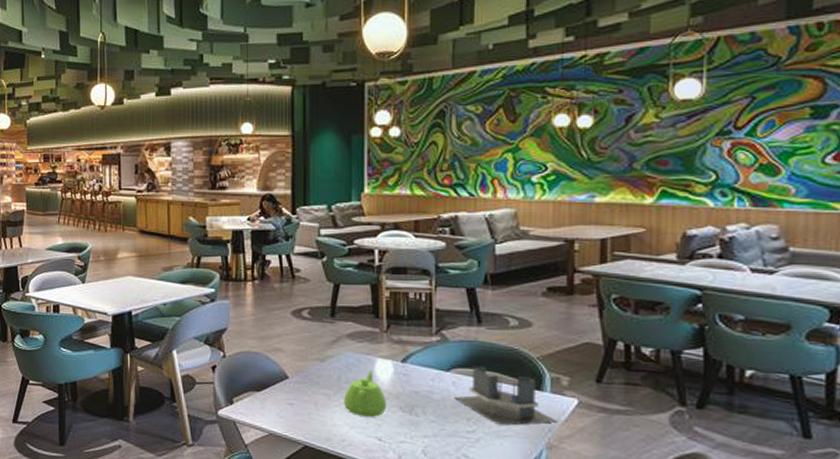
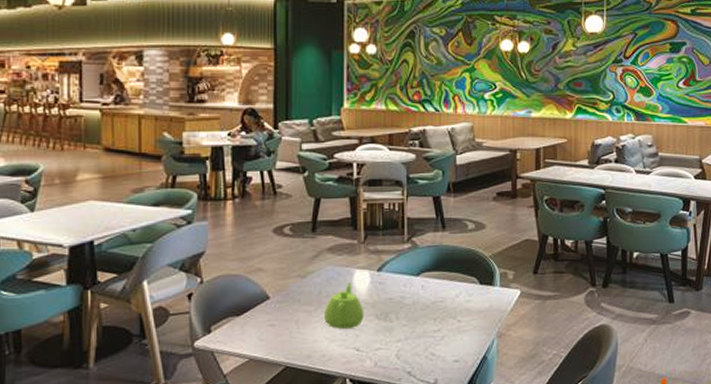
utensil holder: present [454,367,556,426] -> none [423,269,504,321]

